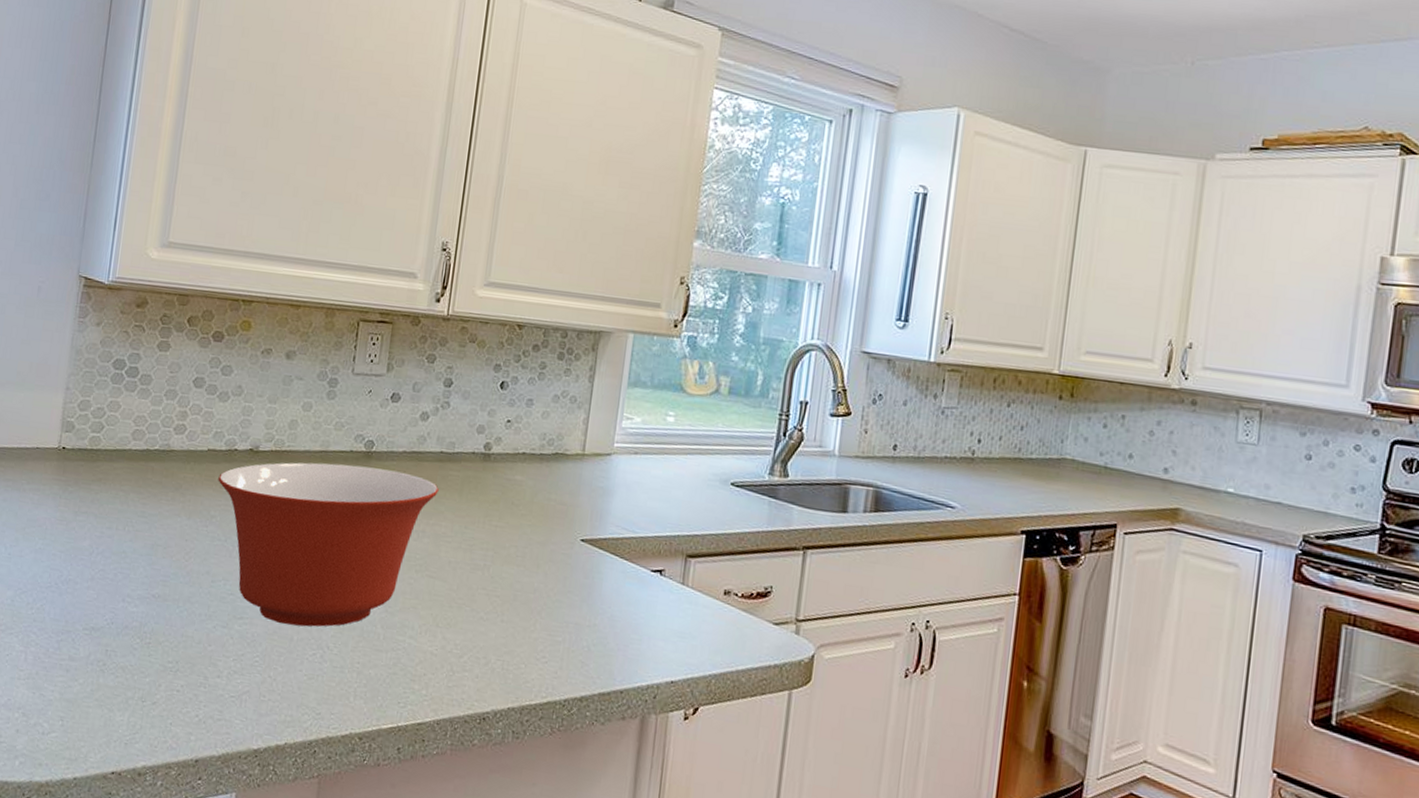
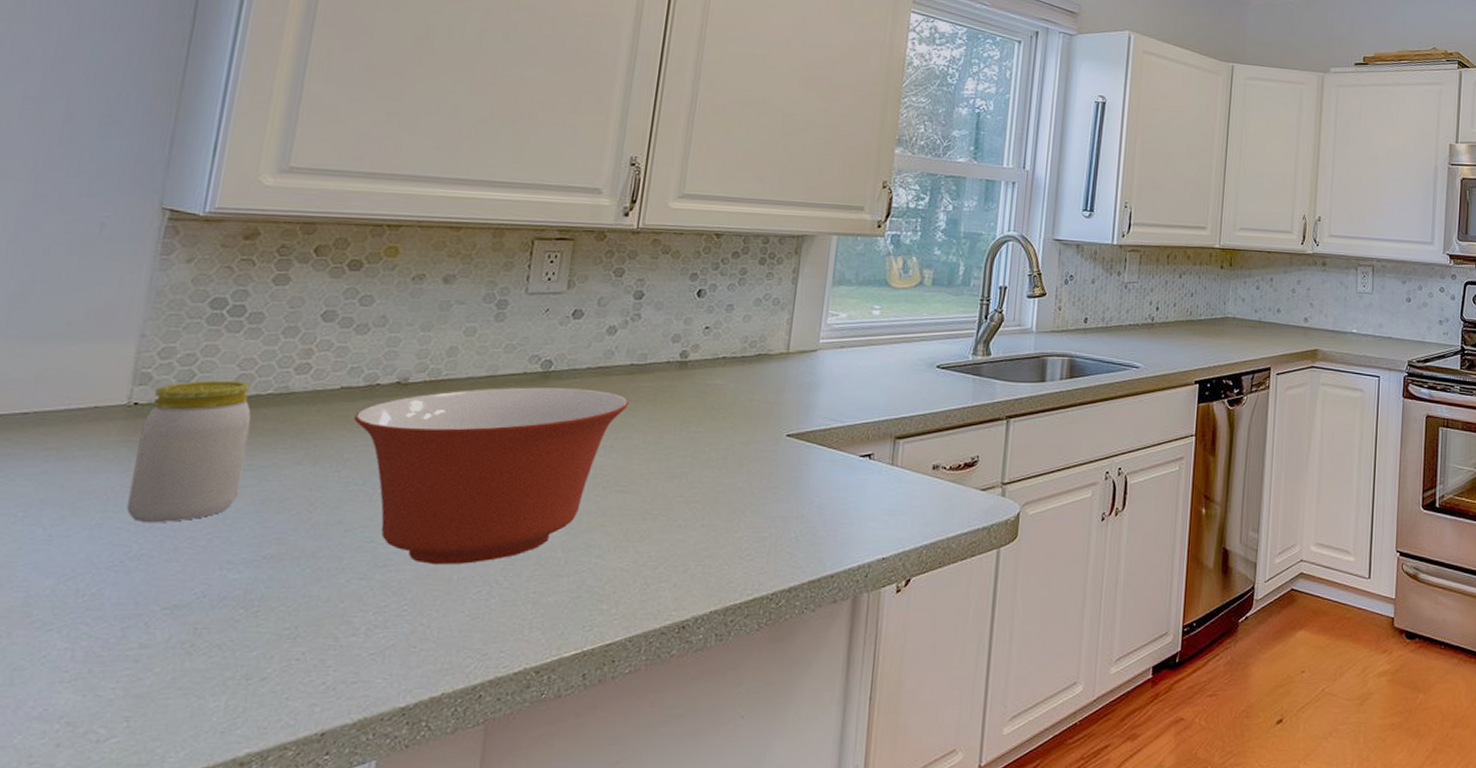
jar: none [59,432,144,555] -> present [126,380,252,522]

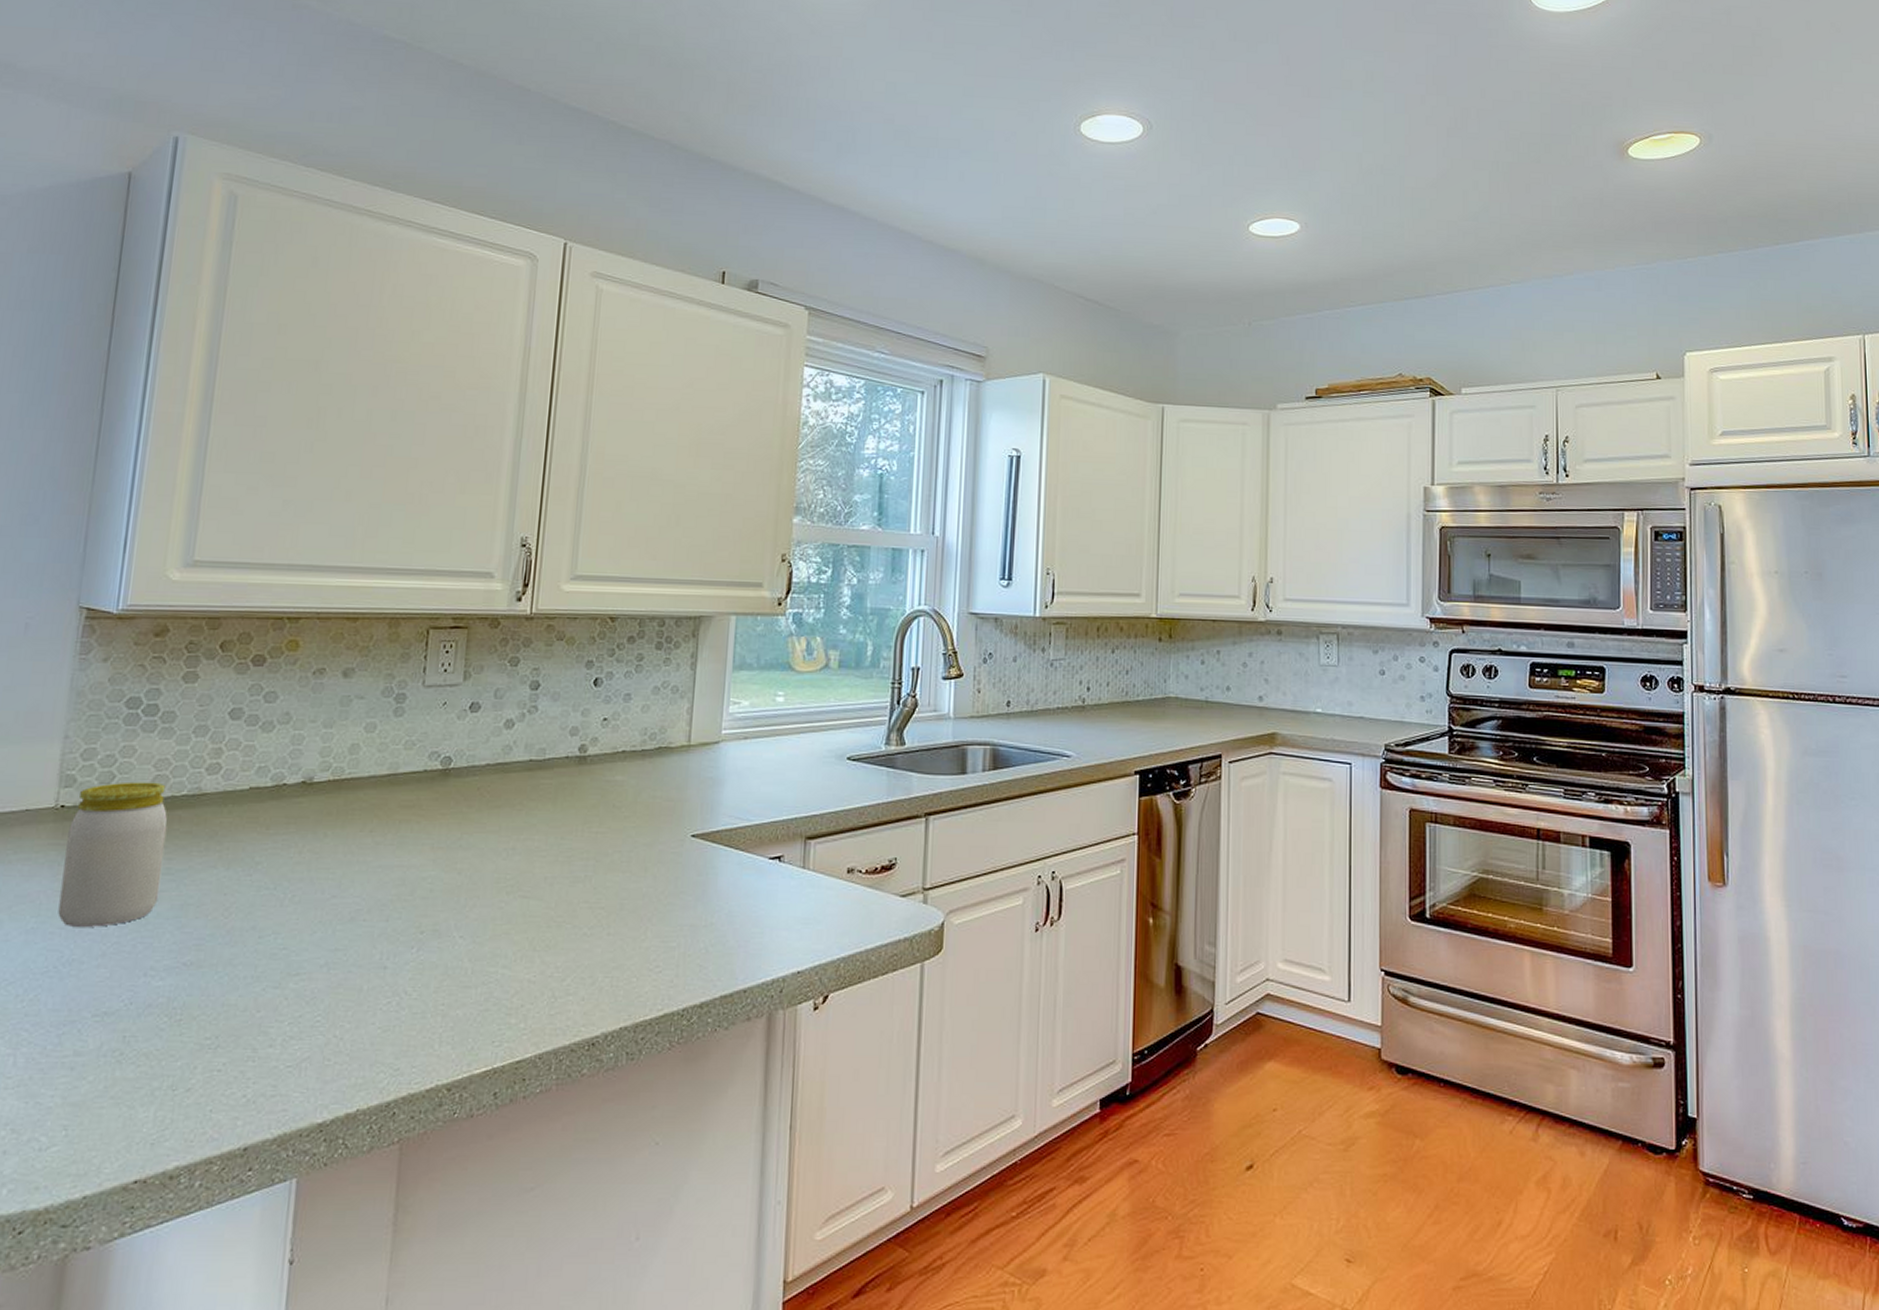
mixing bowl: present [354,387,629,564] -> none [263,785,529,973]

